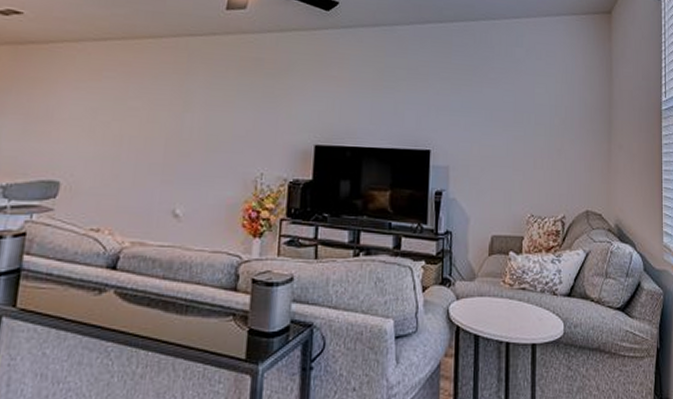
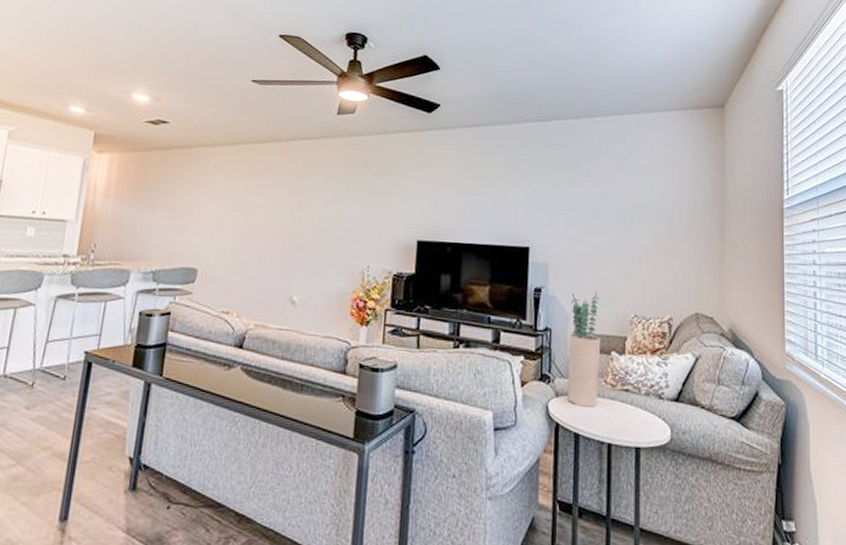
vase: none [467,192,500,308] -> present [567,290,601,407]

